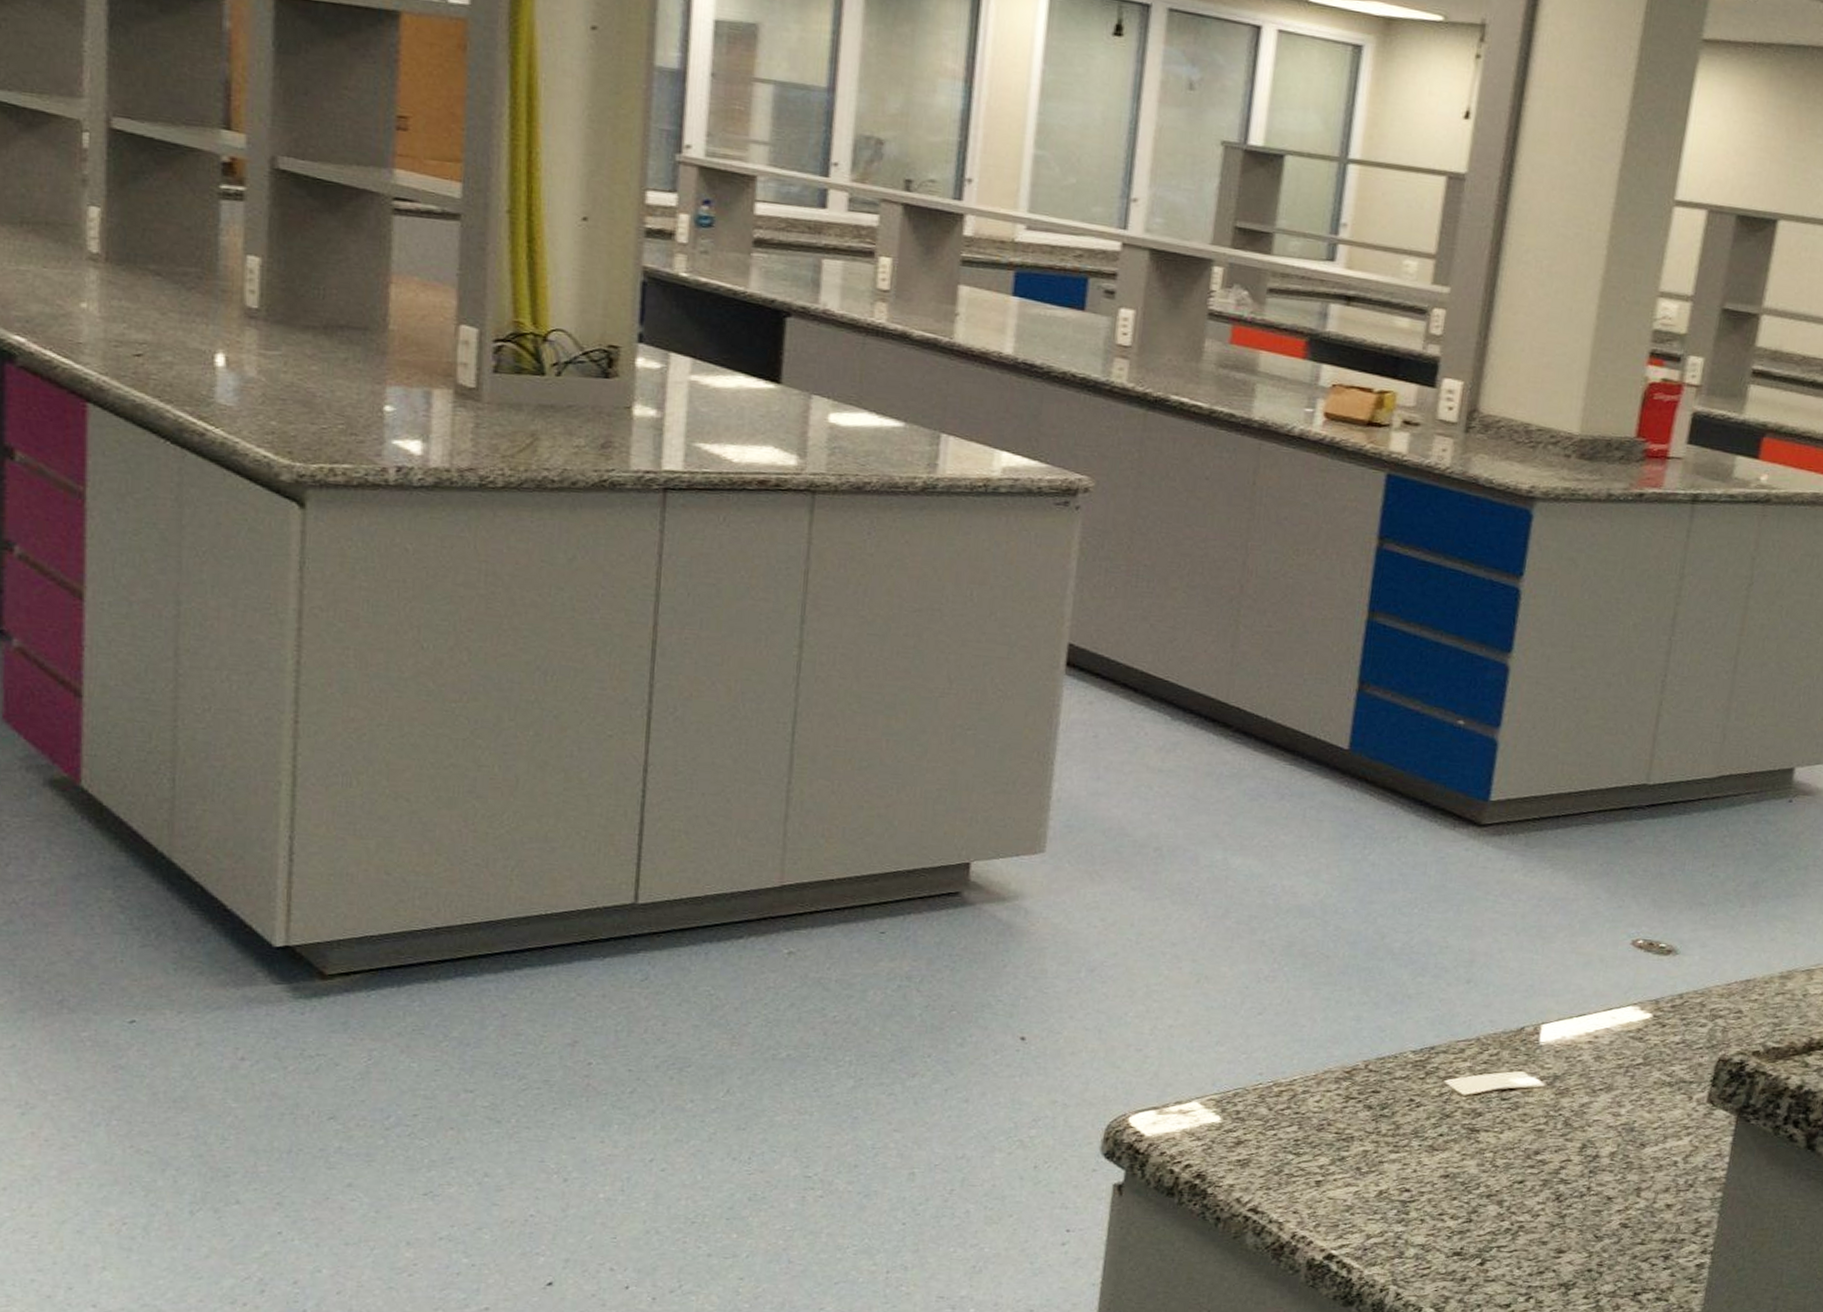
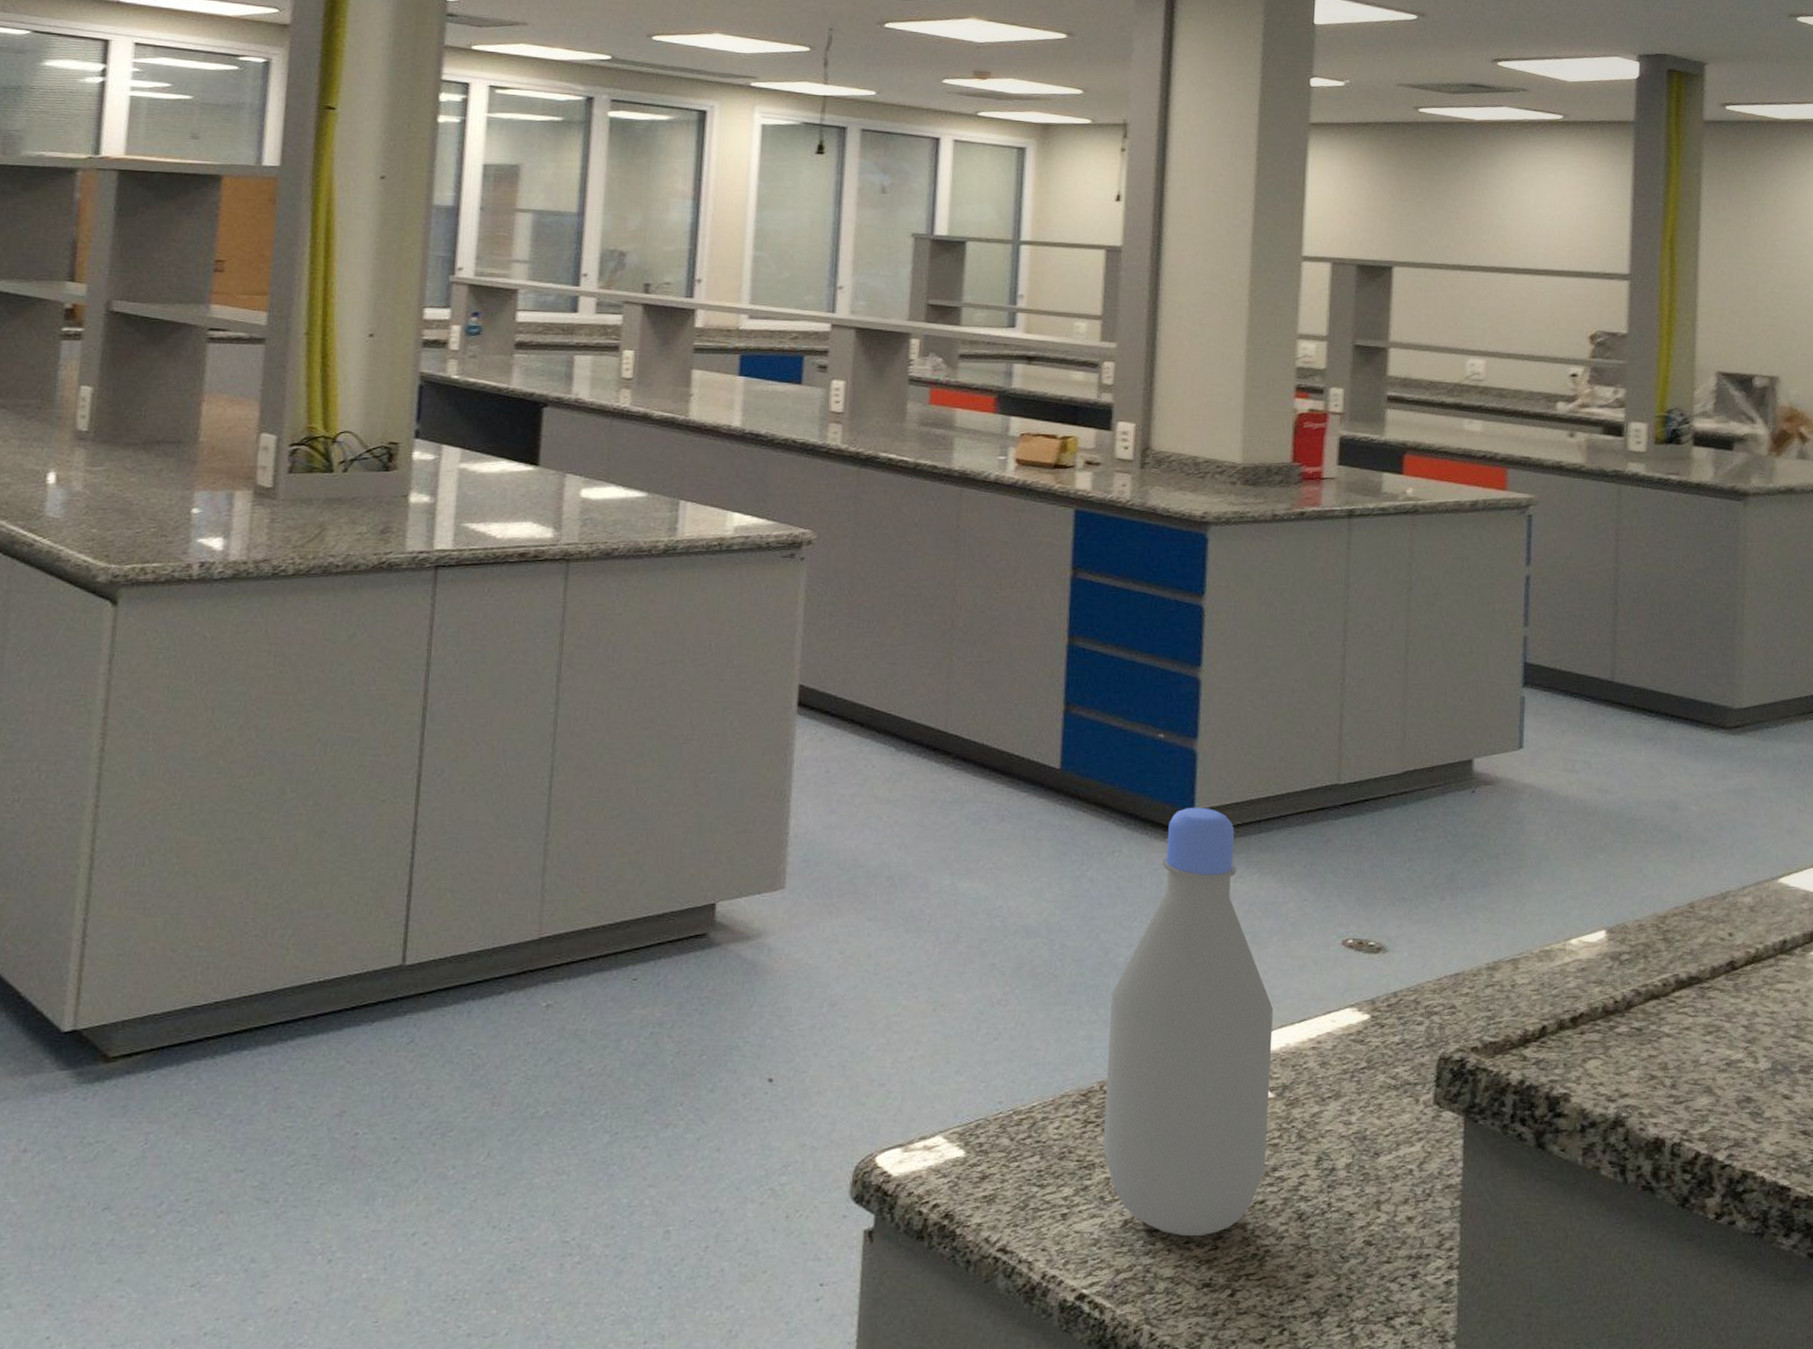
bottle: none [1363,797,1552,1210] -> present [1103,807,1273,1237]

